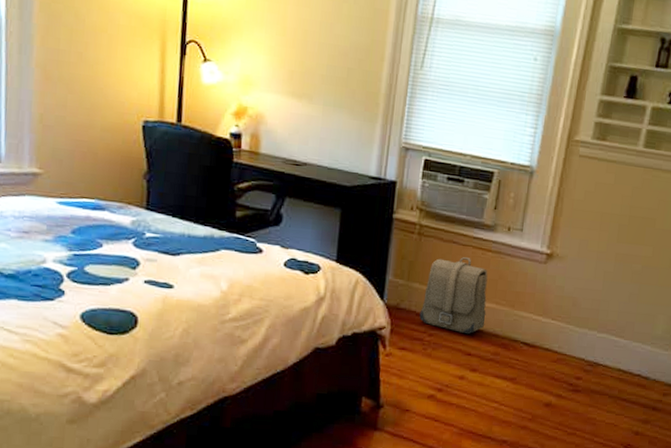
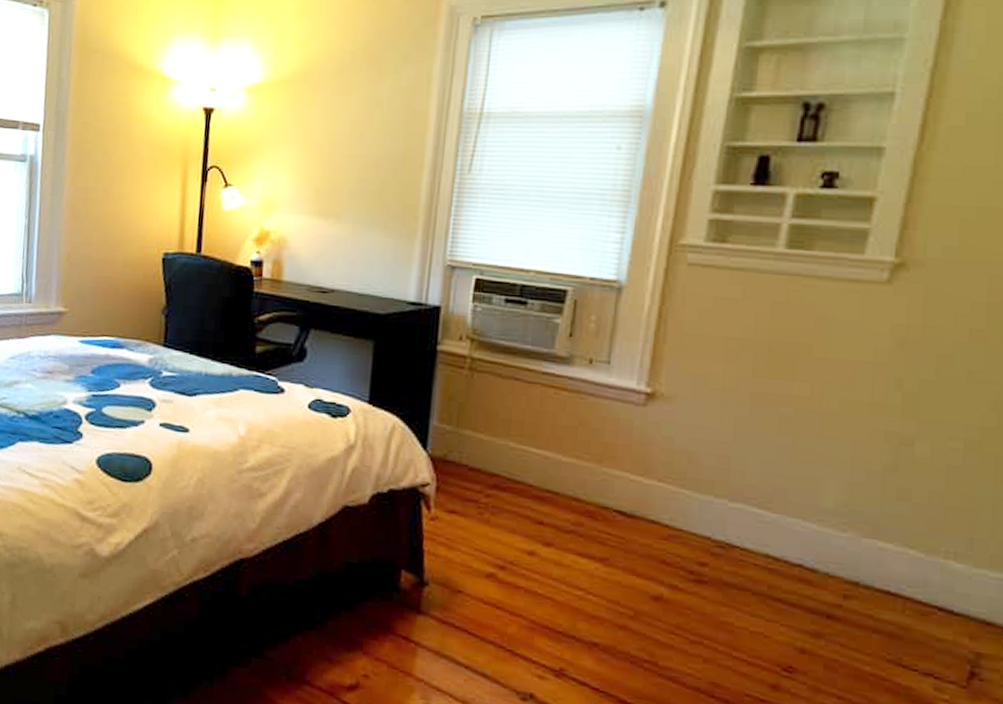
backpack: present [419,257,488,335] -> none [473,397,564,497]

